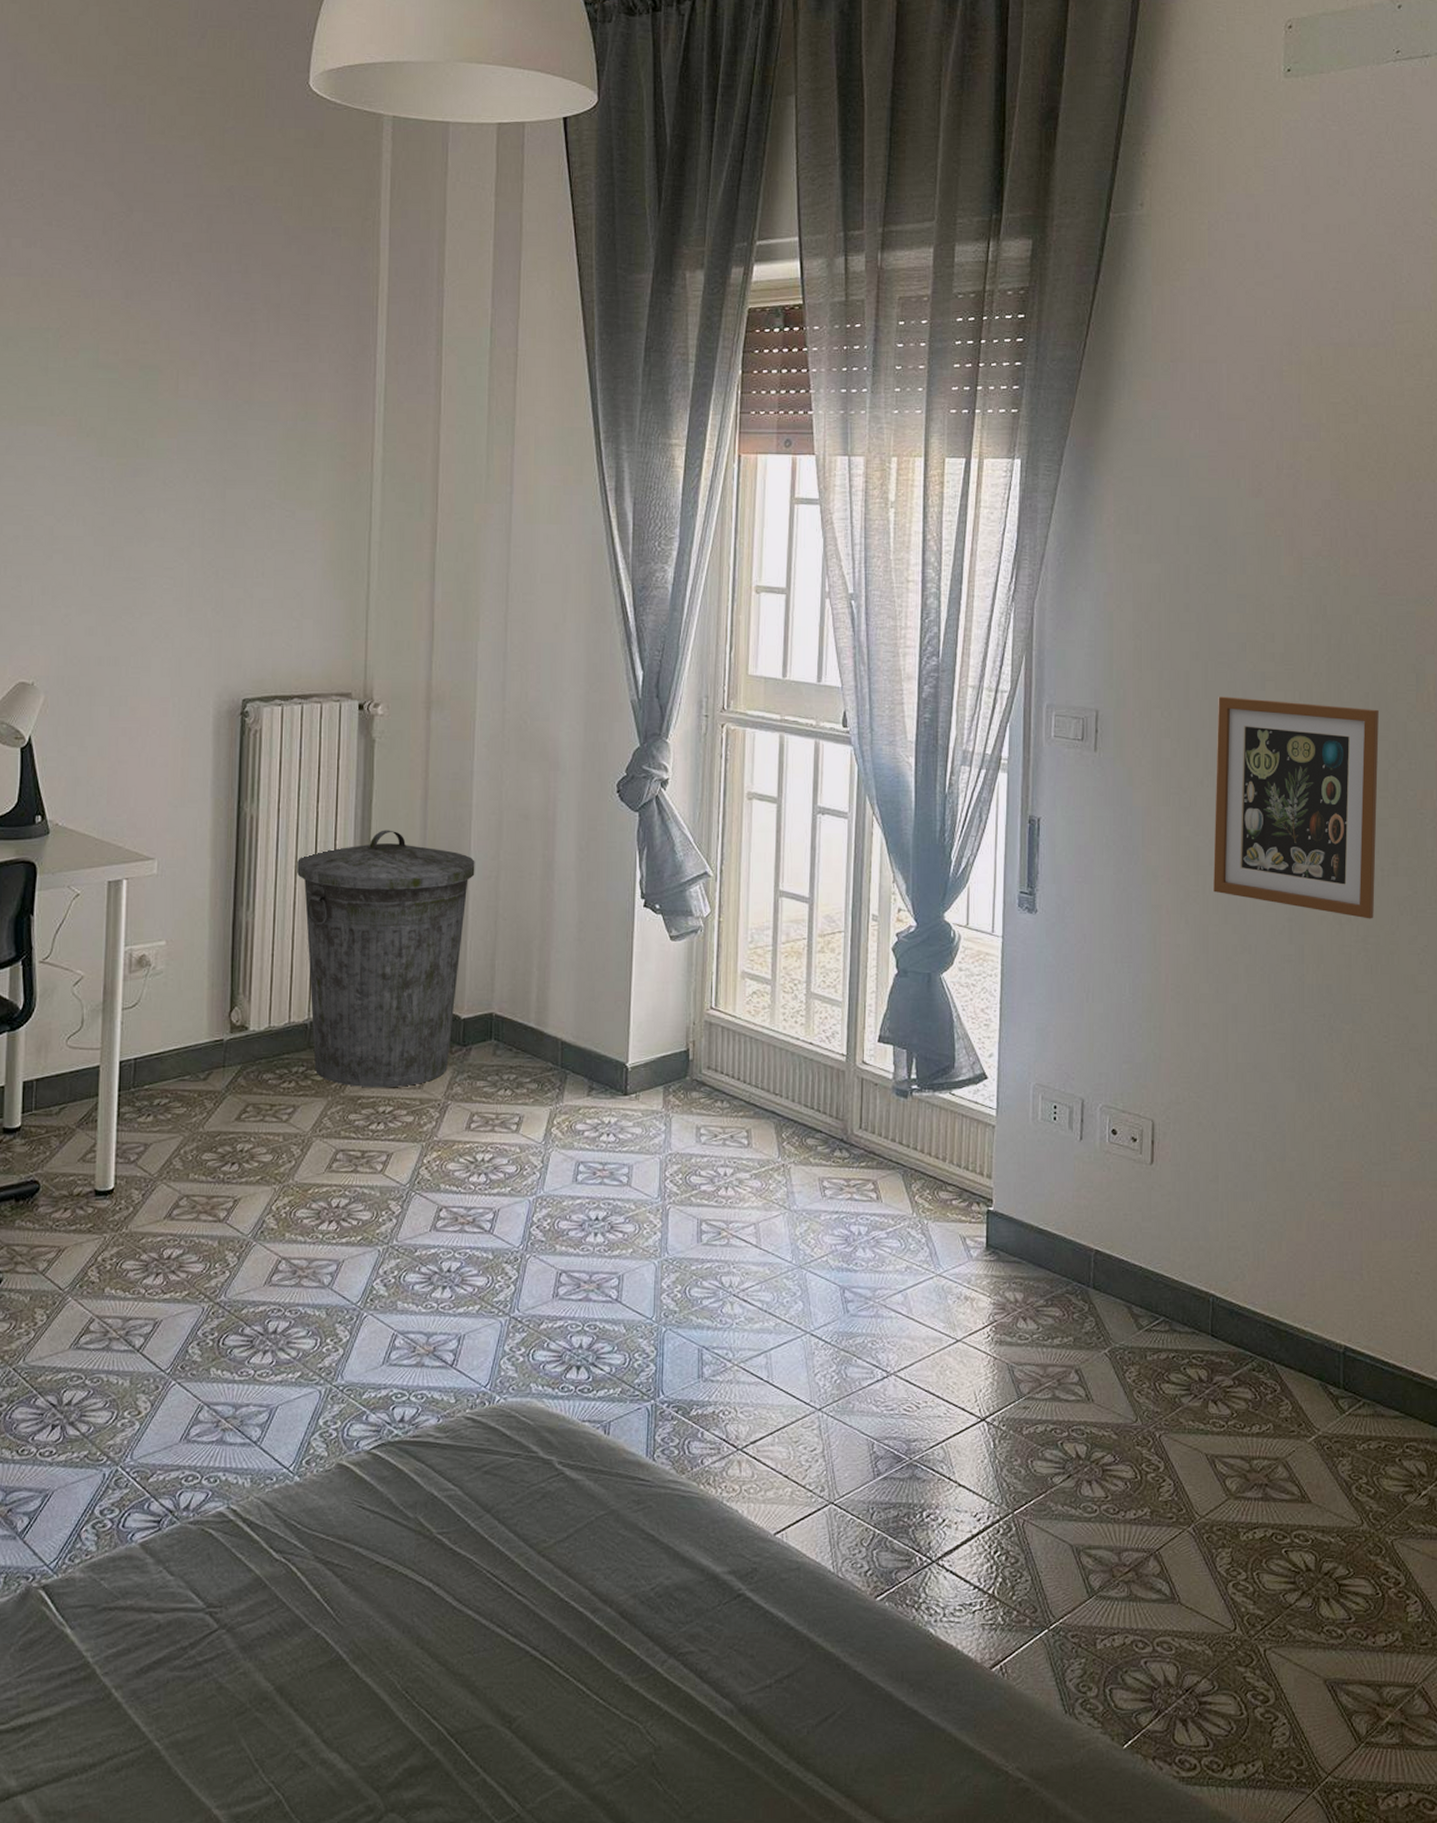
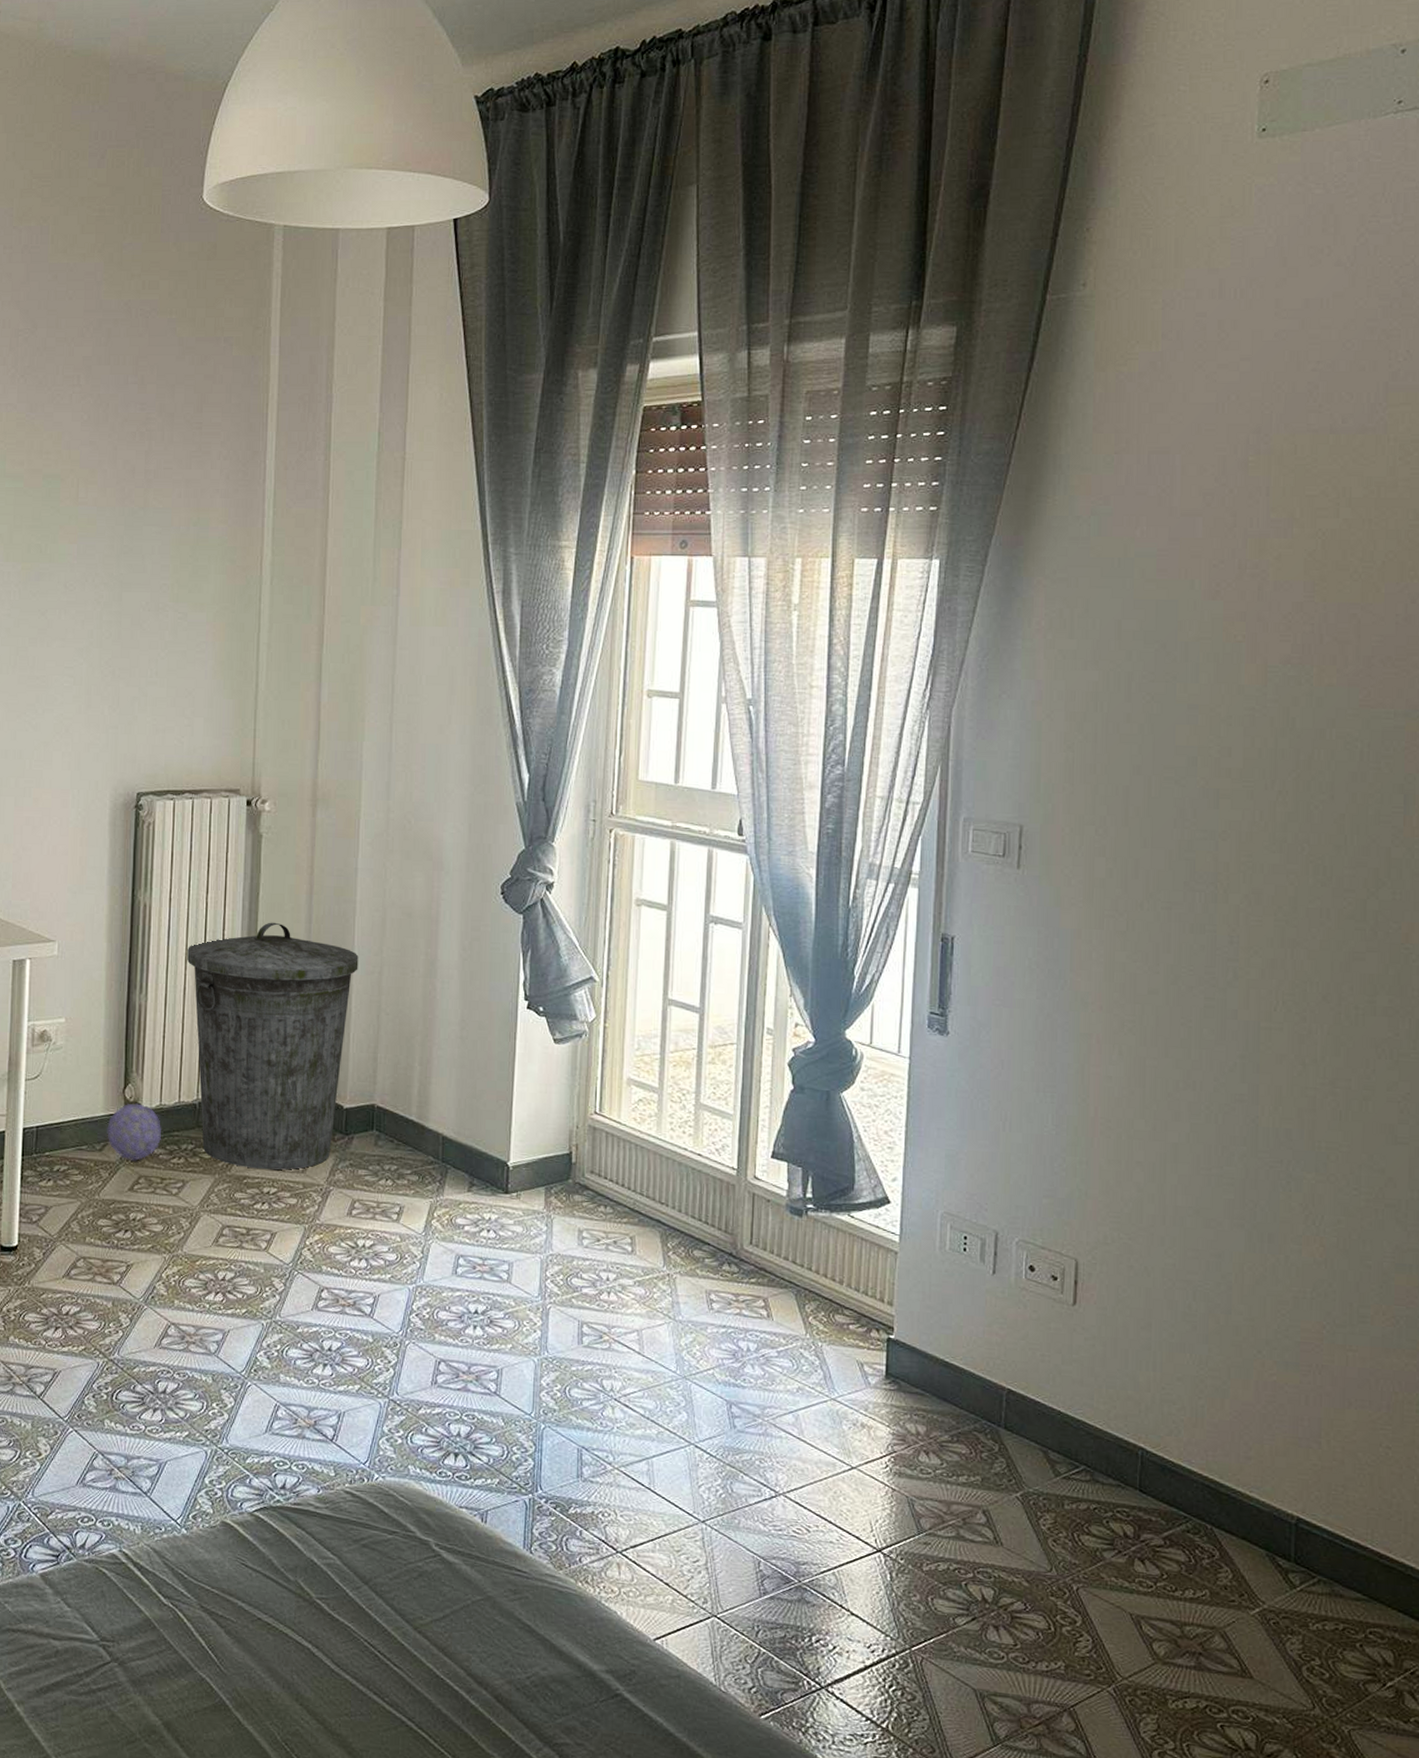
decorative ball: none [212,1027,270,1088] -> present [107,1103,161,1161]
picture frame: present [1213,696,1379,919] -> none [1153,814,1356,1061]

